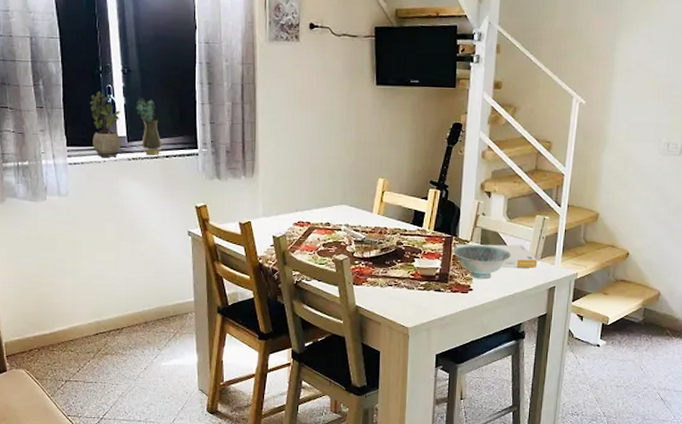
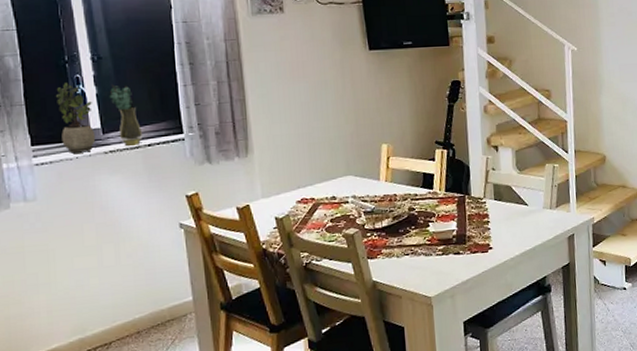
bowl: present [452,245,512,280] -> none [467,200,527,237]
book: present [455,244,538,268] -> none [469,196,554,221]

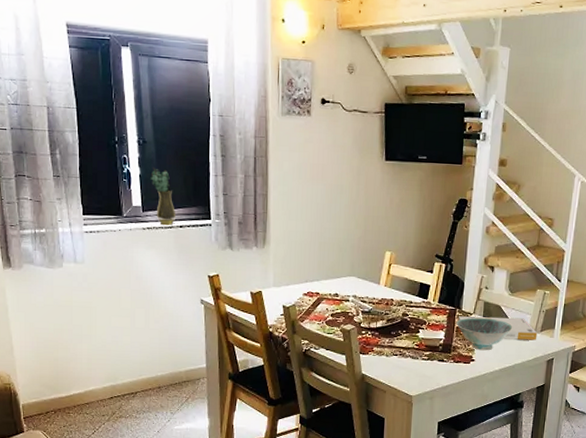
potted plant: present [56,83,96,154] -> none [106,161,136,226]
bowl: none [467,200,527,237] -> present [456,317,513,351]
book: none [469,196,554,221] -> present [458,316,538,341]

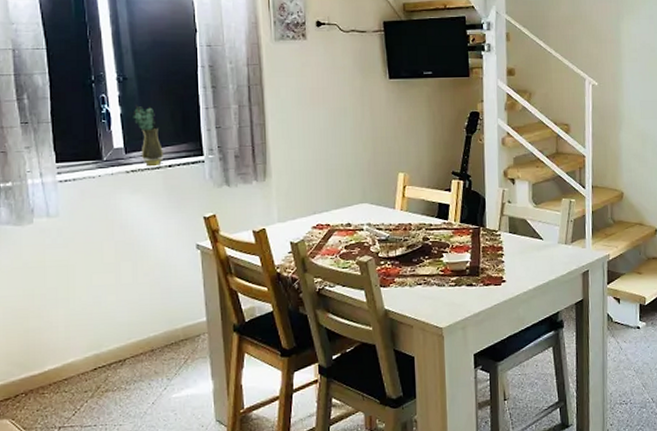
bowl: present [456,317,513,351] -> none [481,233,542,270]
book: present [458,316,538,341] -> none [483,230,569,255]

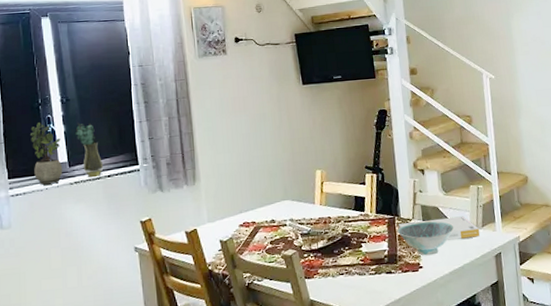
potted plant: none [82,102,118,172] -> present [30,123,63,185]
bowl: none [481,233,542,270] -> present [397,221,454,256]
book: none [483,230,569,255] -> present [398,216,480,240]

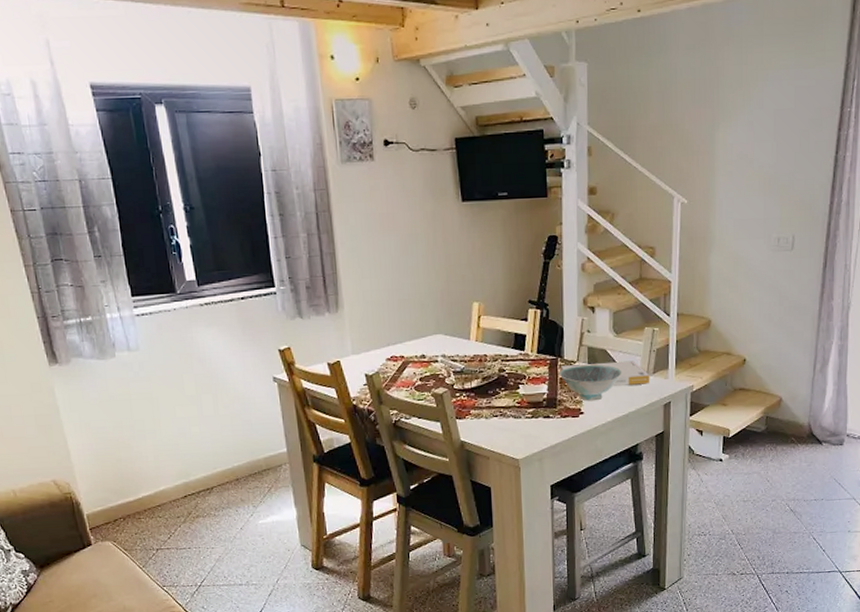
potted plant: present [30,123,63,185] -> none [152,233,192,305]
vase: present [75,123,104,178] -> none [202,236,236,300]

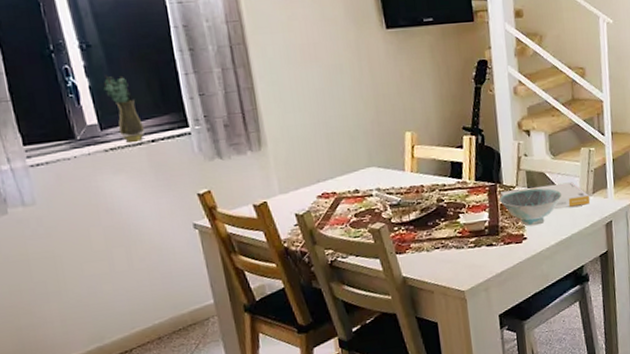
vase: none [202,236,236,300] -> present [103,75,145,144]

